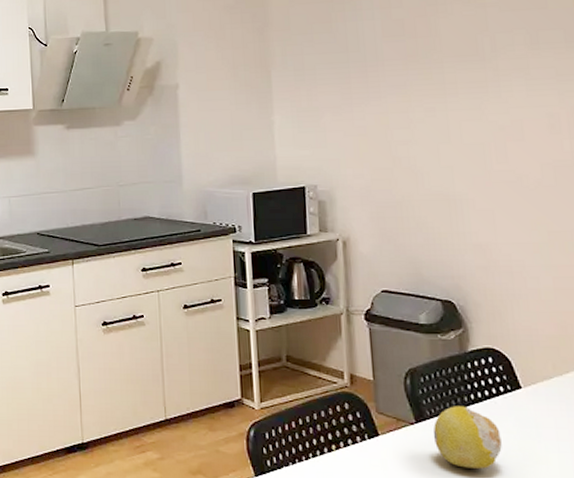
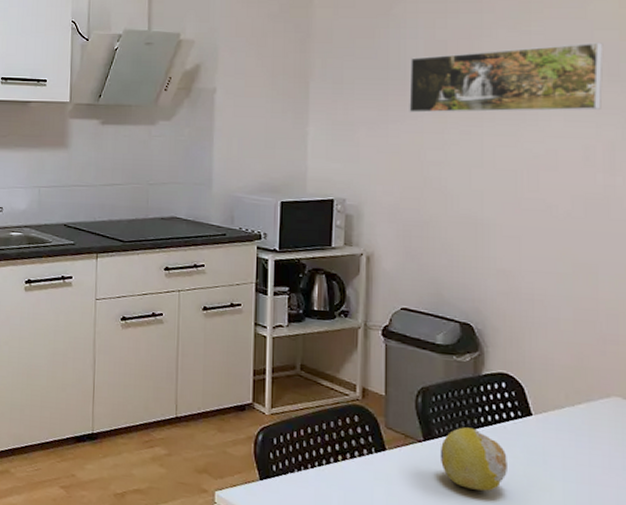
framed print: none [369,10,562,94] -> present [409,42,604,113]

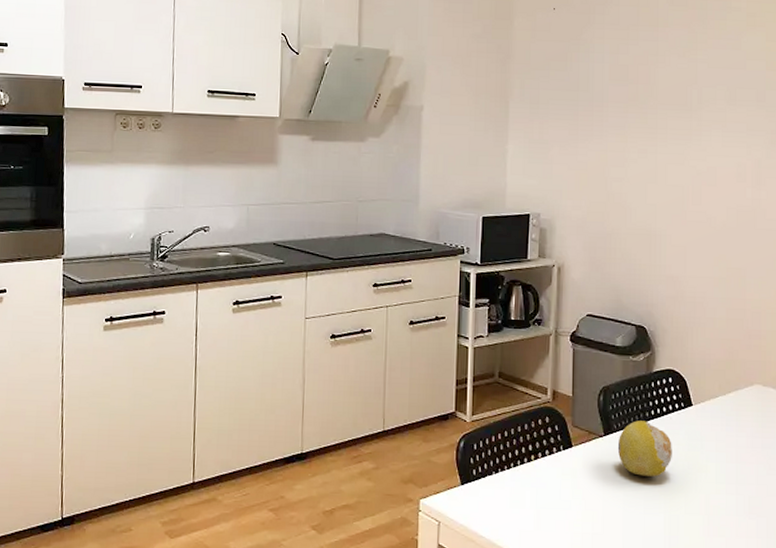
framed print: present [409,42,604,113] -> none [596,71,754,133]

